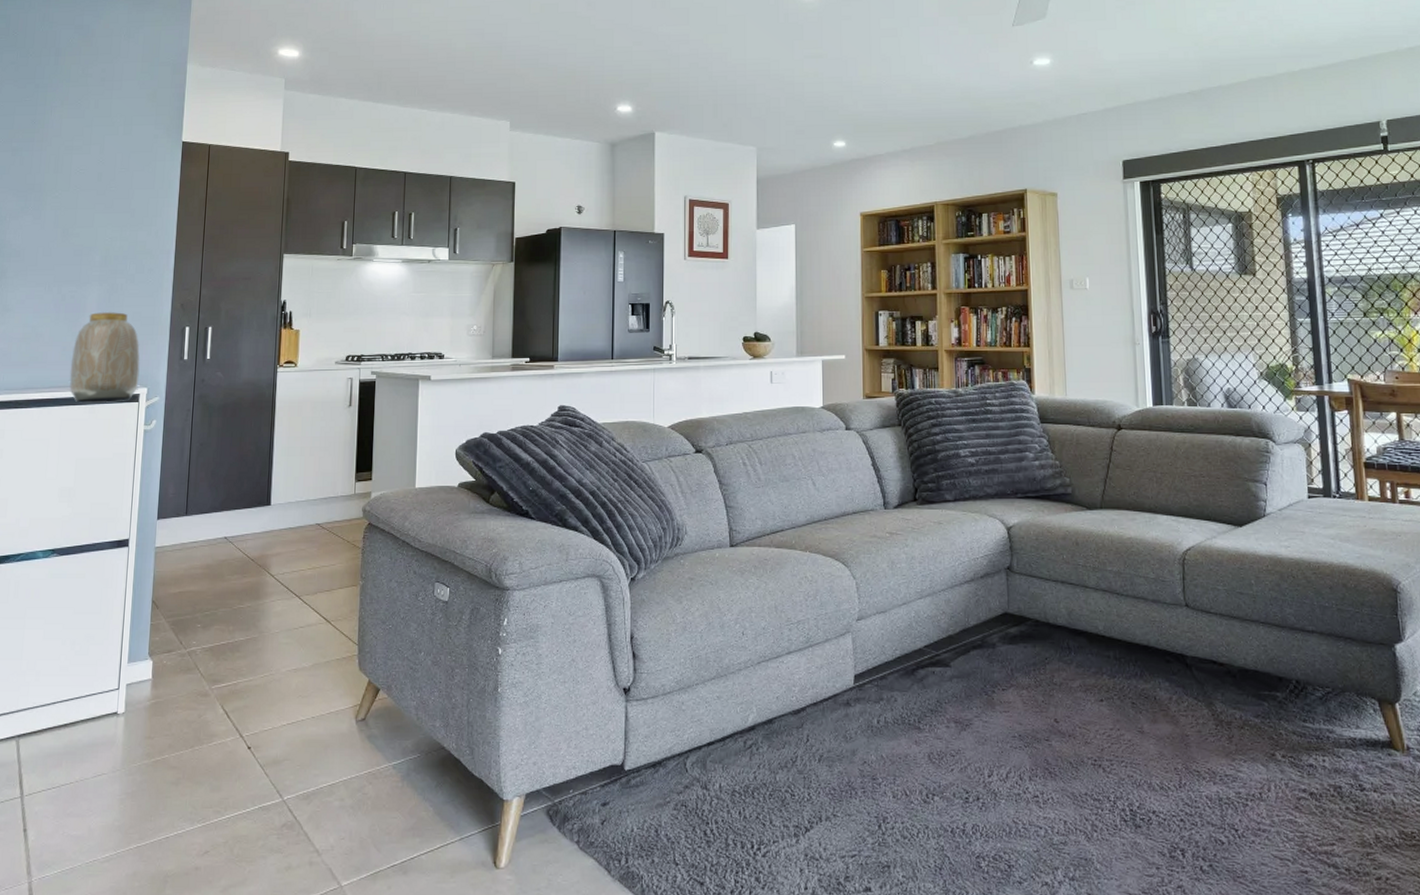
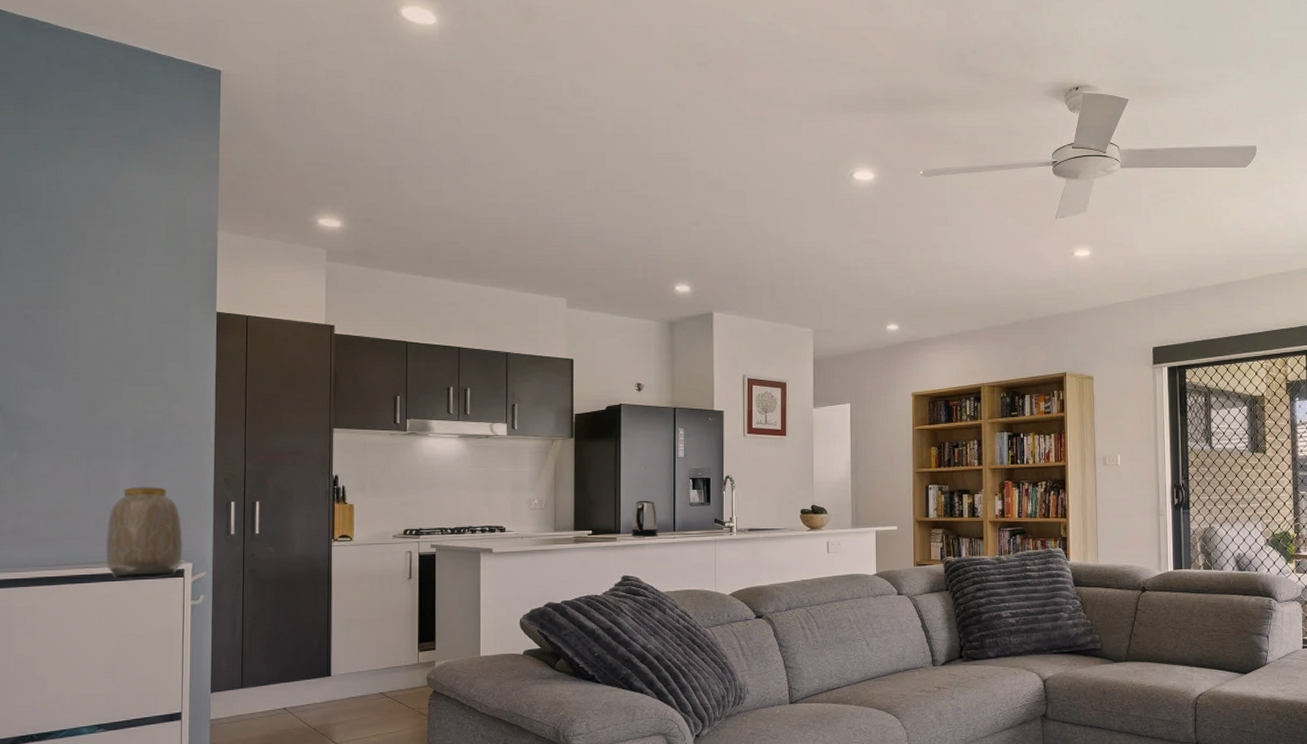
kettle: none [569,326,596,365] -> present [632,500,658,537]

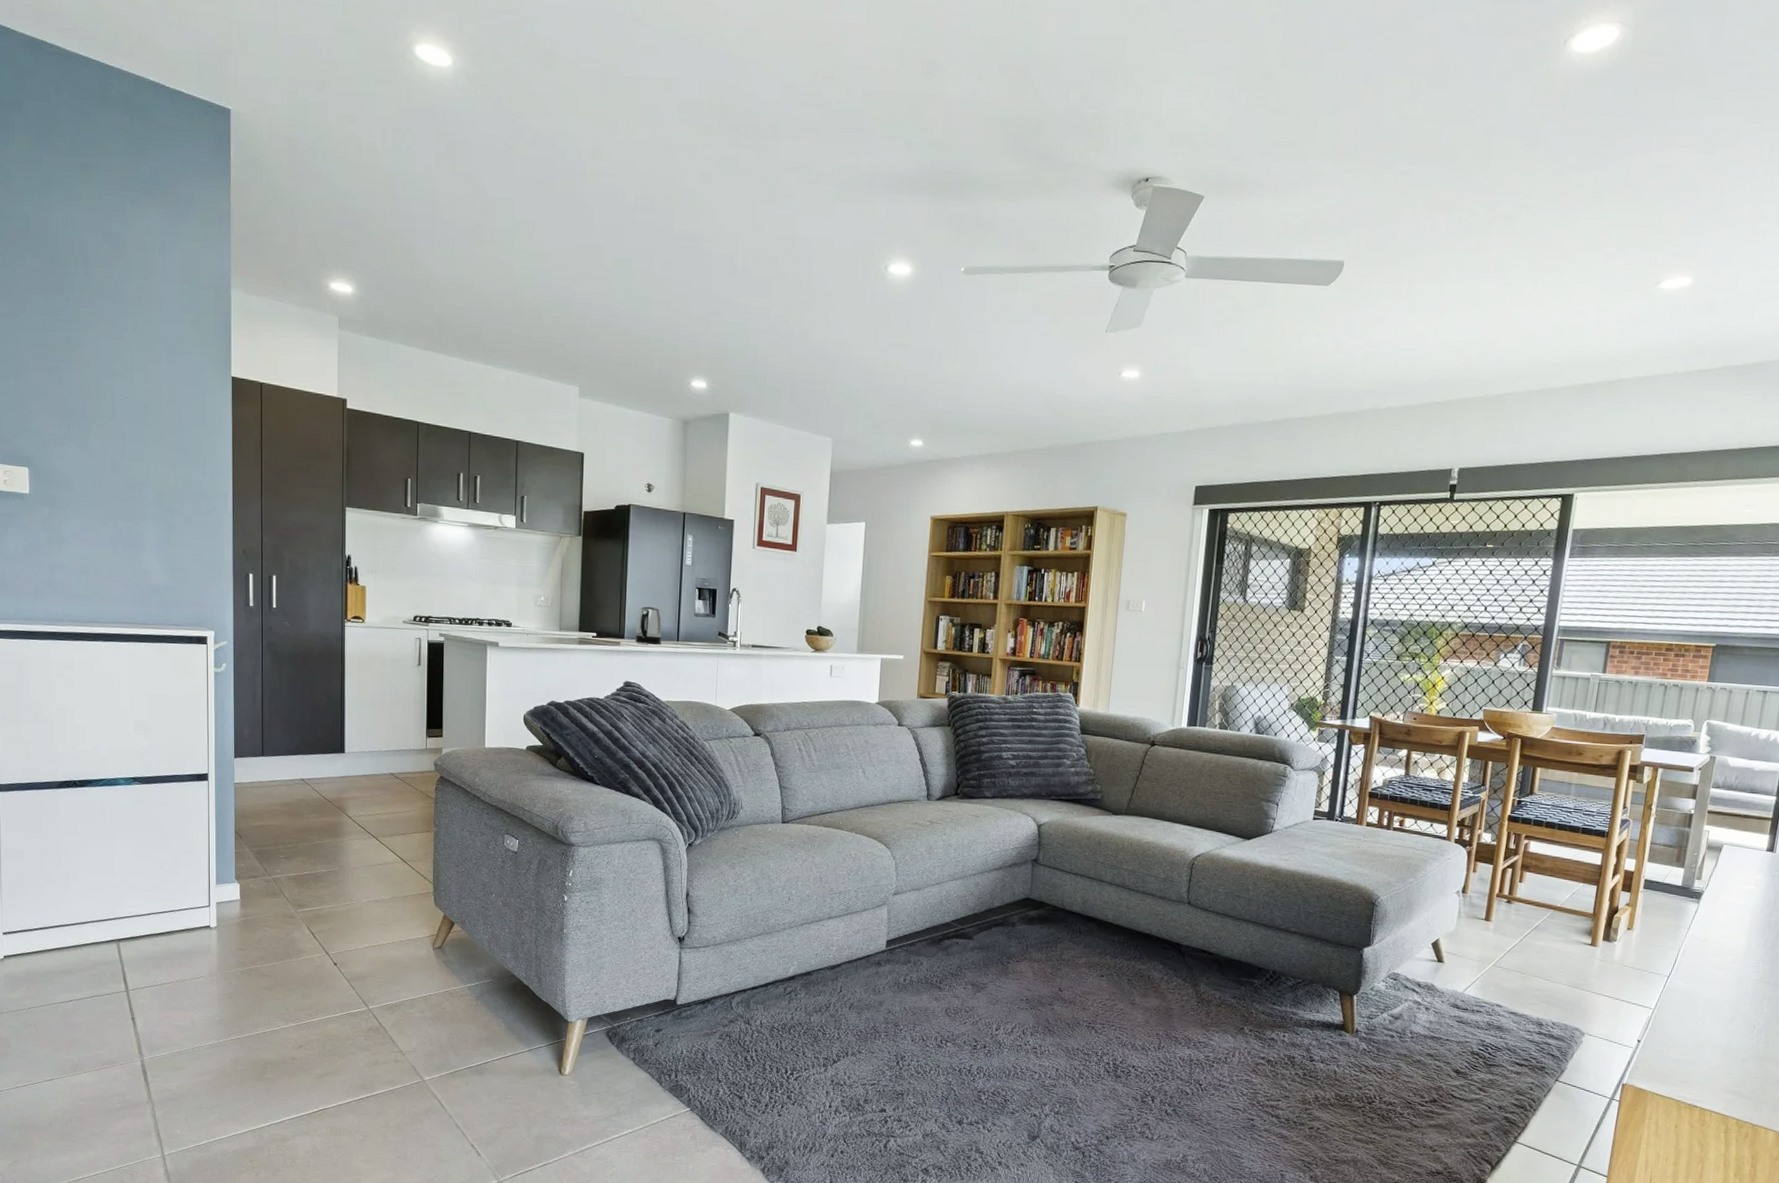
vase: present [105,487,183,579] -> none [134,551,205,643]

